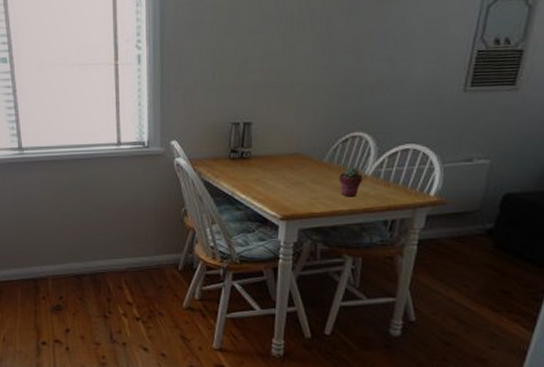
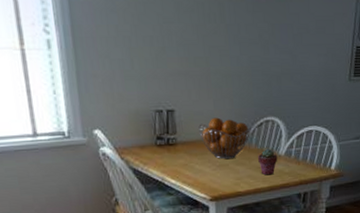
fruit basket: none [275,131,334,177] -> present [198,117,251,160]

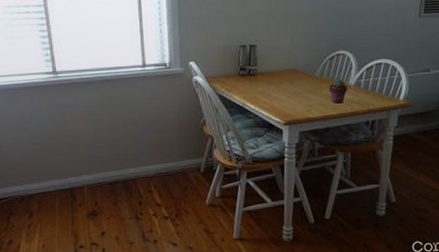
fruit basket: present [198,117,251,160] -> none [276,51,323,89]

